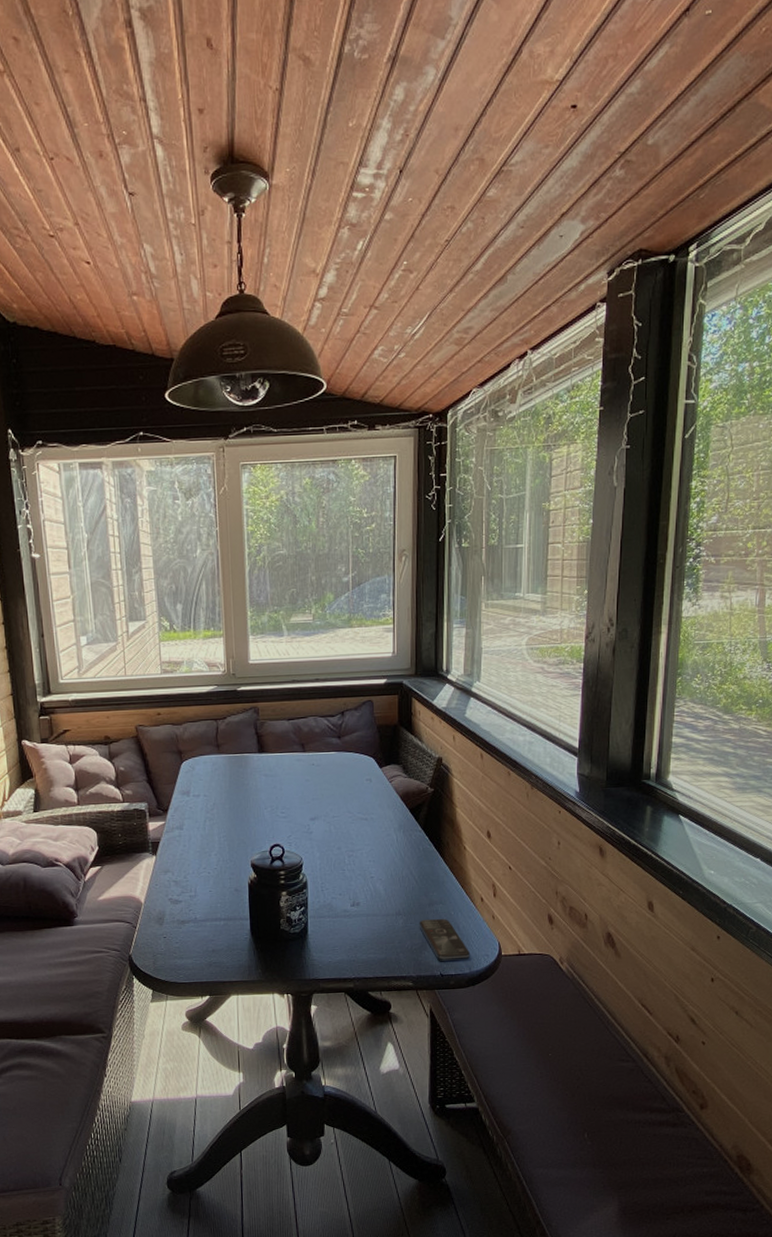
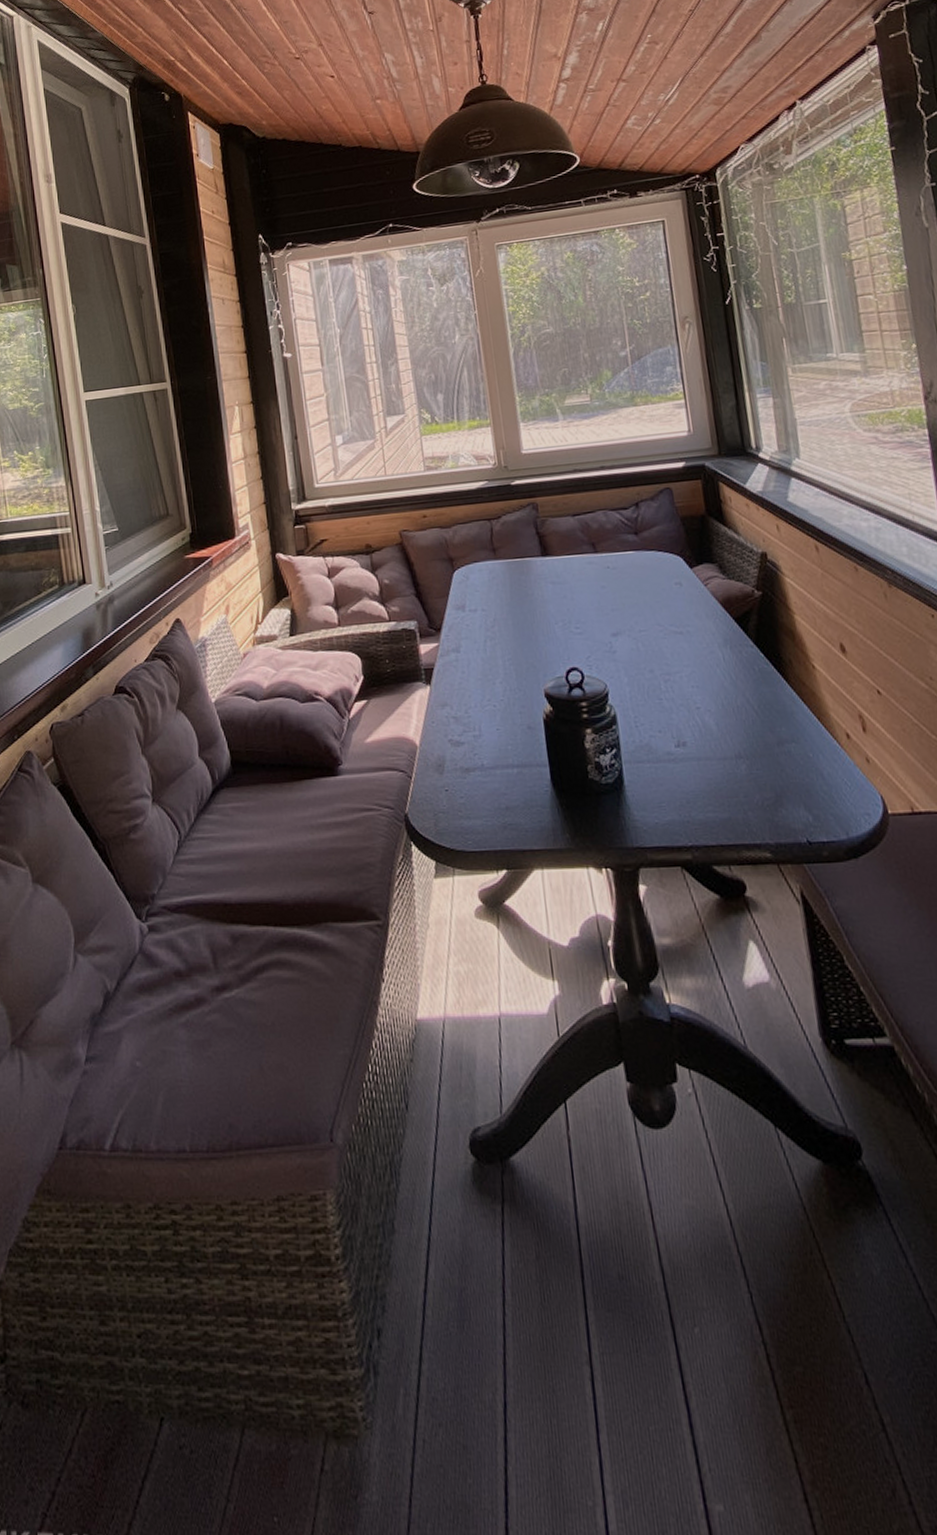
mobile phone: present [419,918,471,962] -> none [767,762,846,824]

